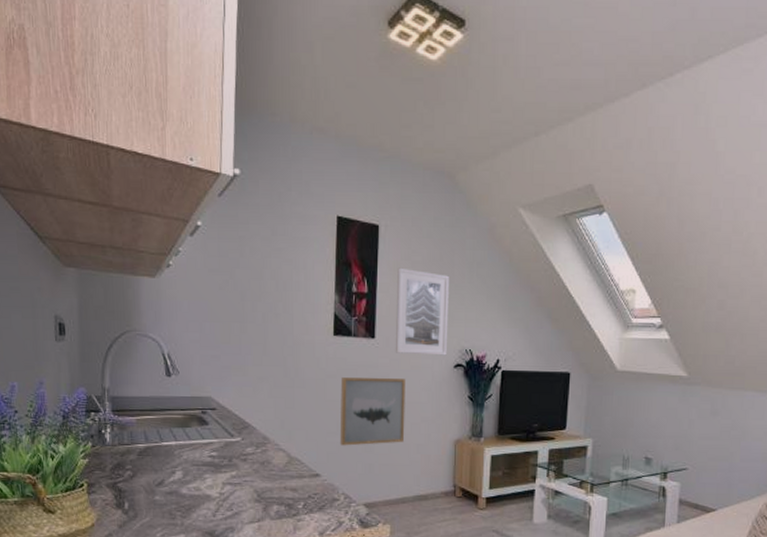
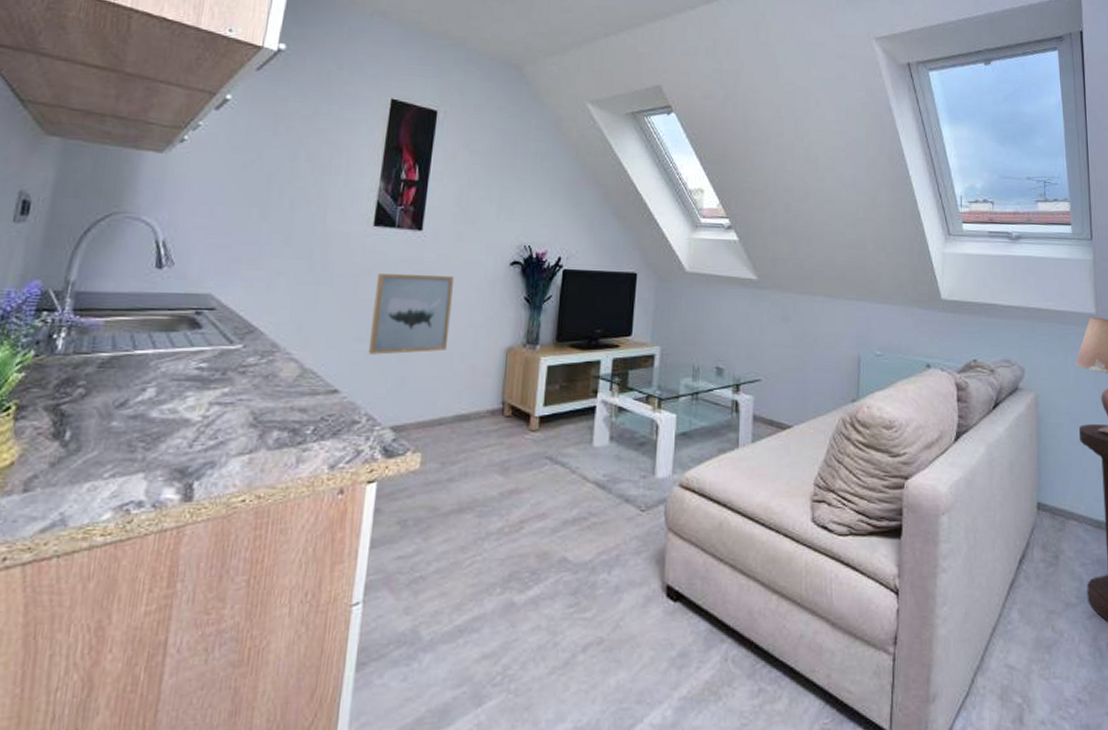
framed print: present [395,267,449,356] -> none [444,155,510,252]

